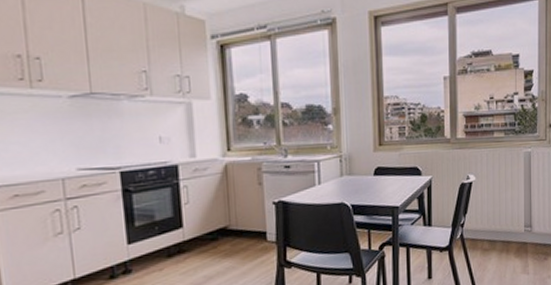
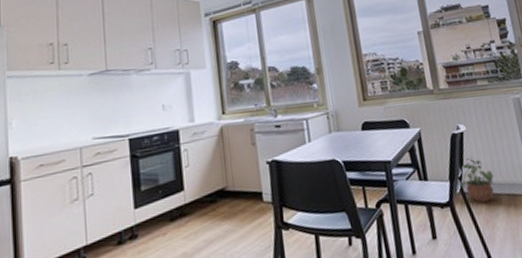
potted plant: none [462,205,493,248] -> present [460,156,494,203]

